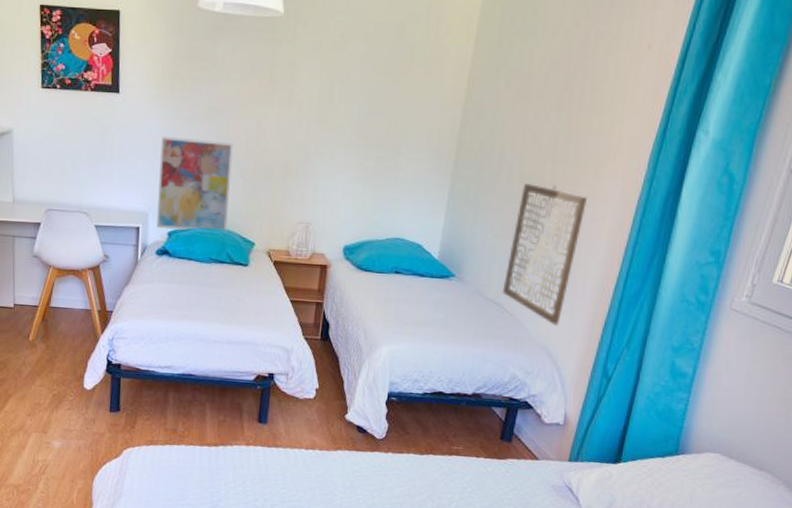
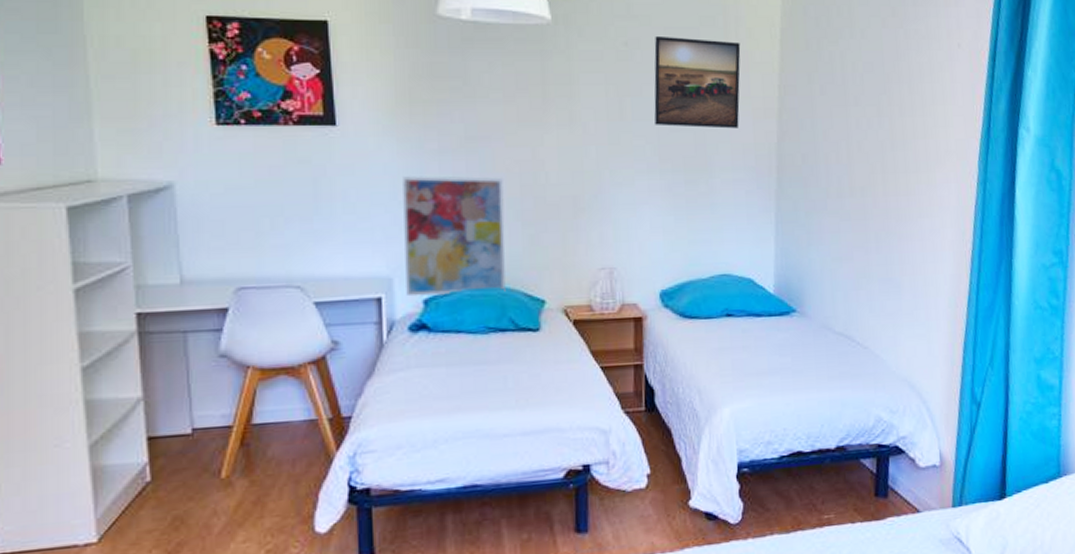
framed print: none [357,29,439,114] -> present [654,35,741,129]
wall art: present [502,184,587,326] -> none [851,197,925,353]

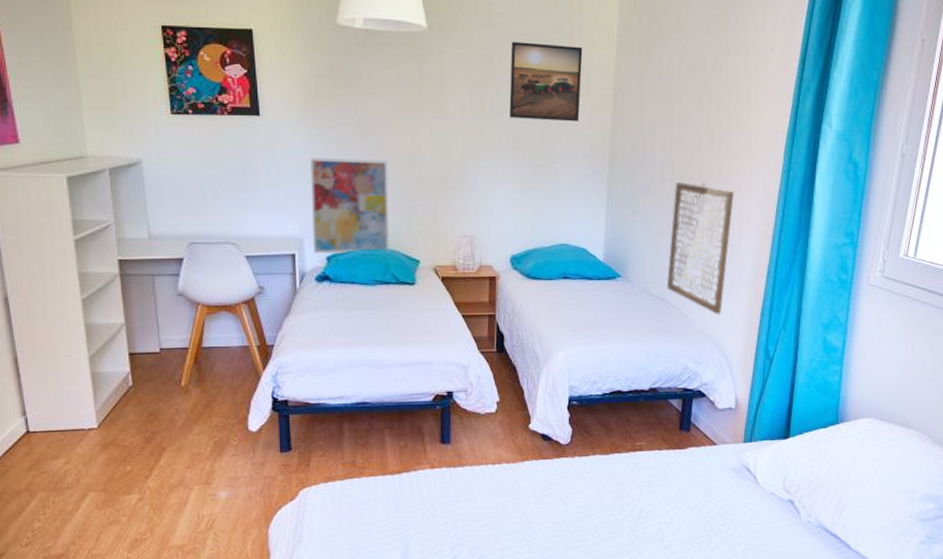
wall art: none [851,197,925,353] -> present [666,182,734,315]

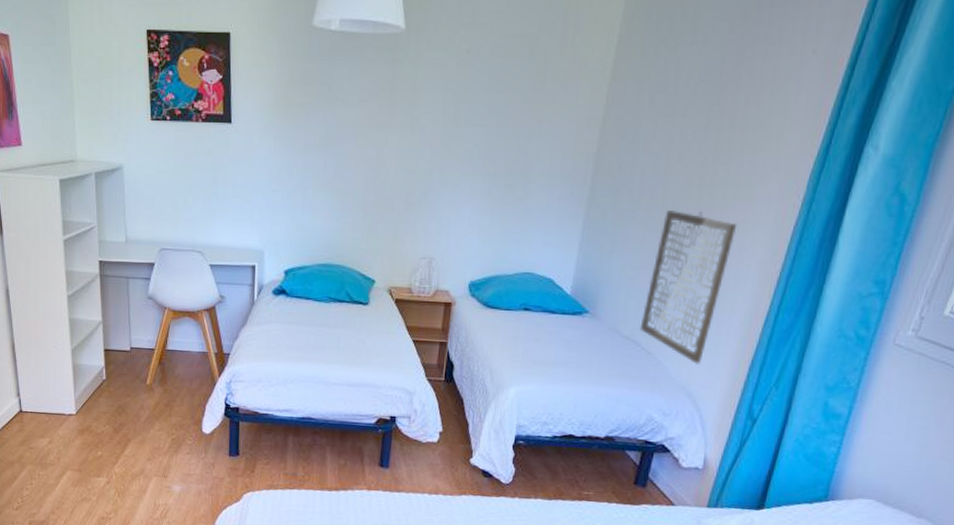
wall art: present [310,157,389,254] -> none [273,168,352,270]
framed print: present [509,41,583,122] -> none [484,43,576,136]

